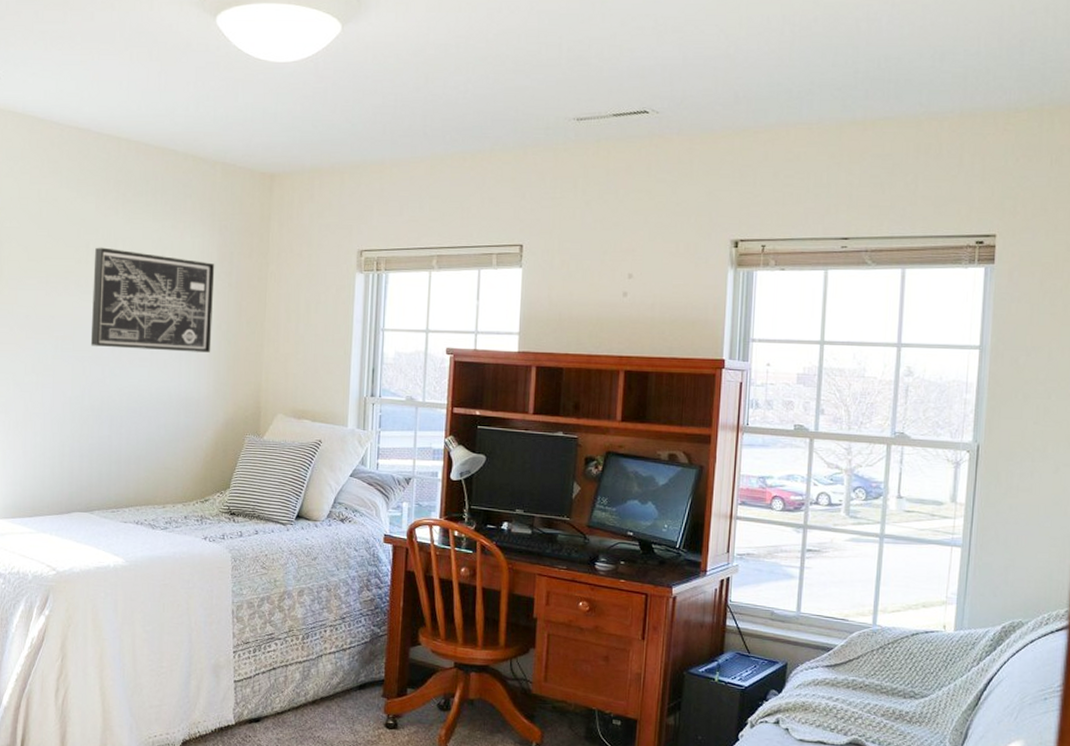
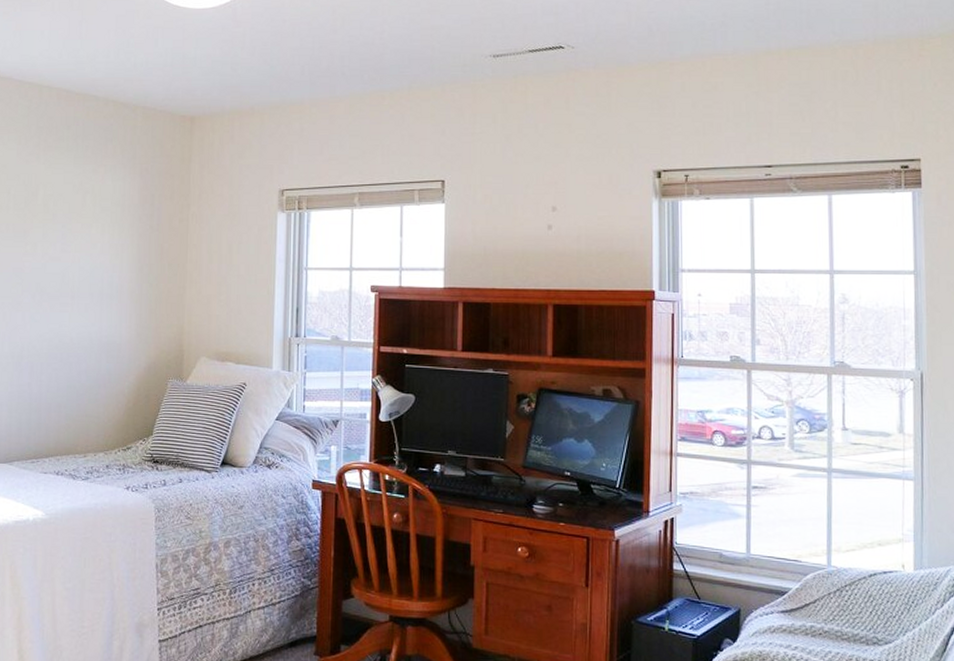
wall art: present [90,247,215,353] -> none [11,193,136,296]

